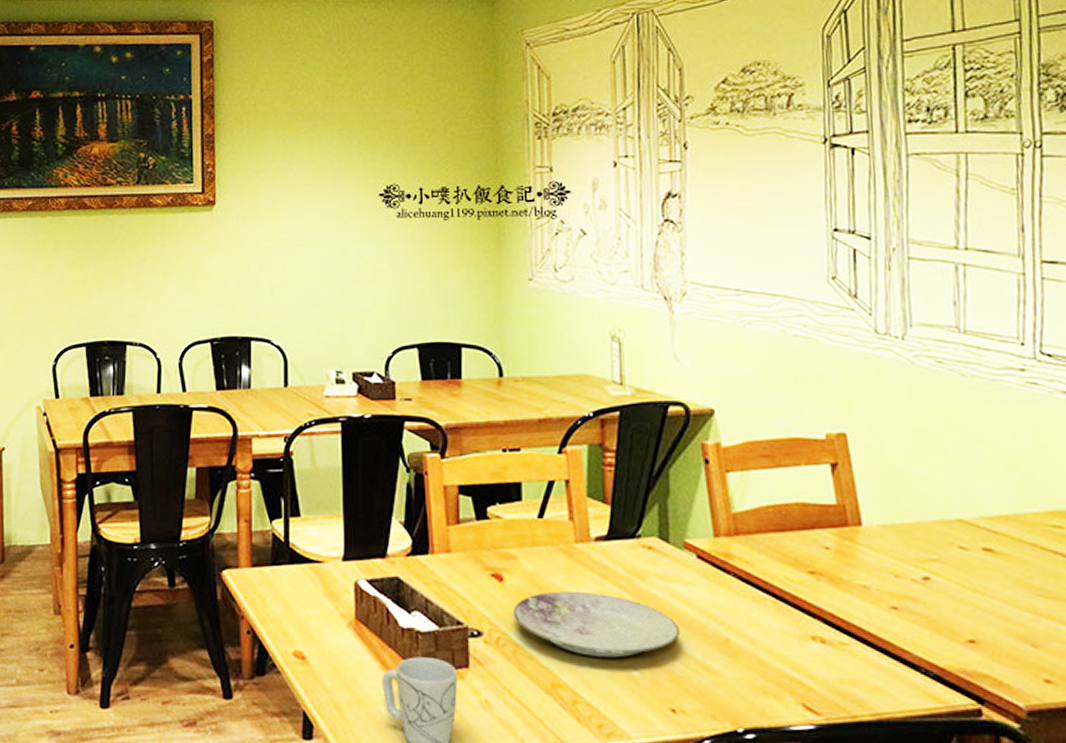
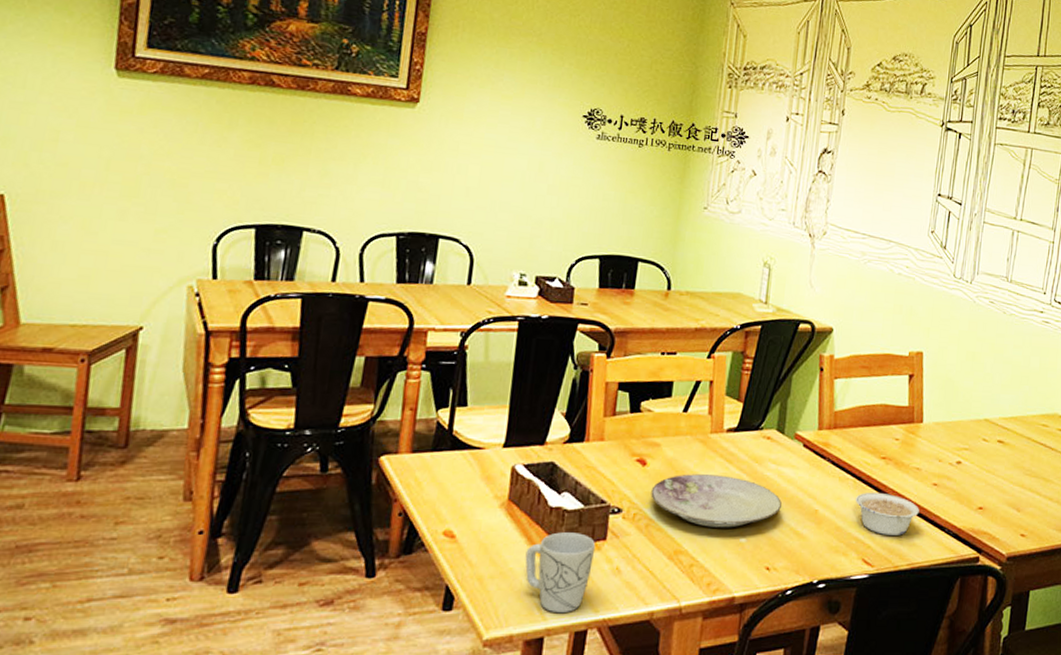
legume: none [780,616,877,675] -> present [856,492,919,535]

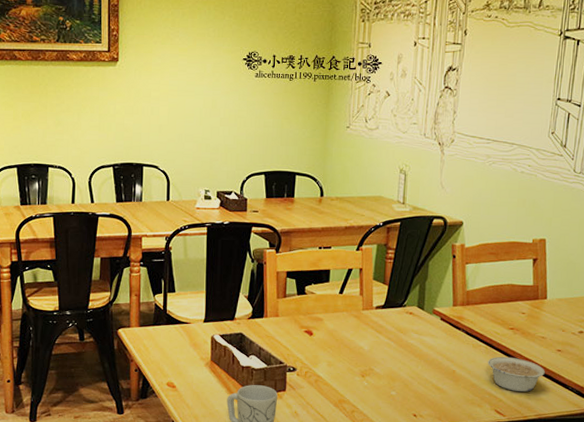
plate: present [651,474,782,528] -> none [318,342,424,384]

